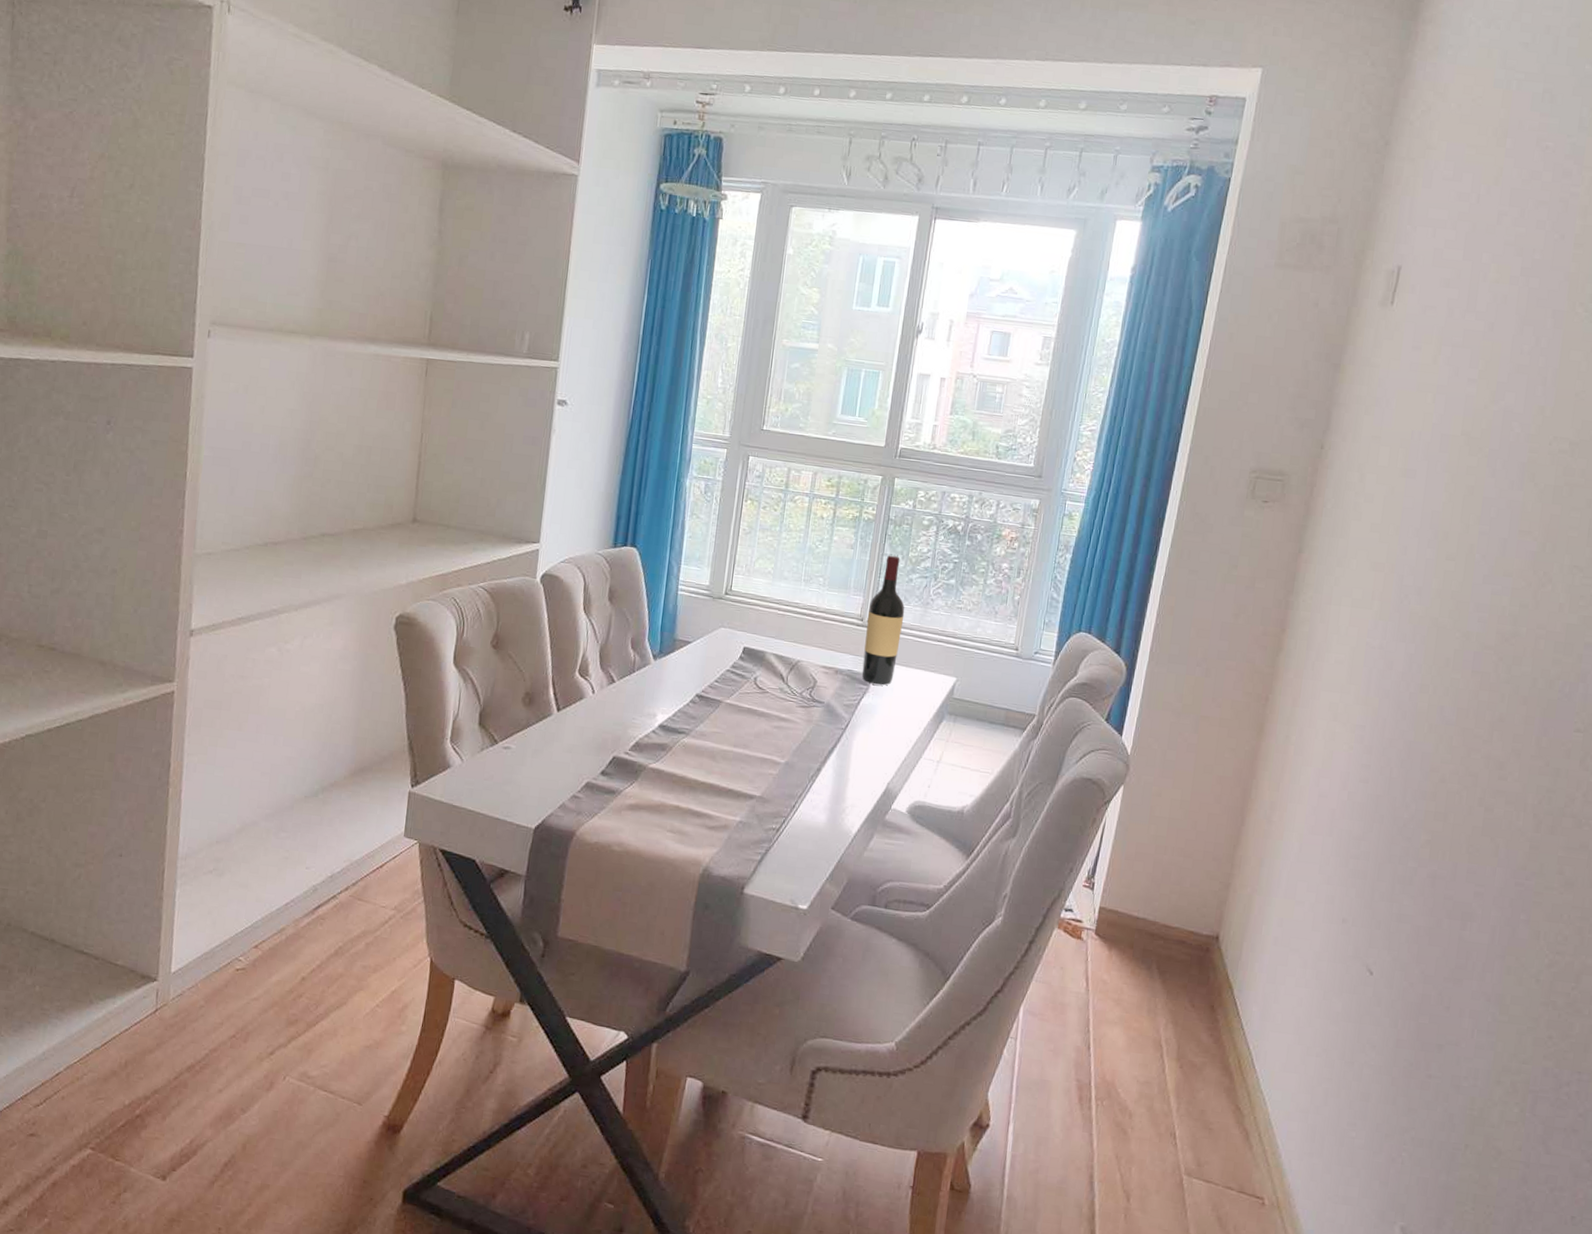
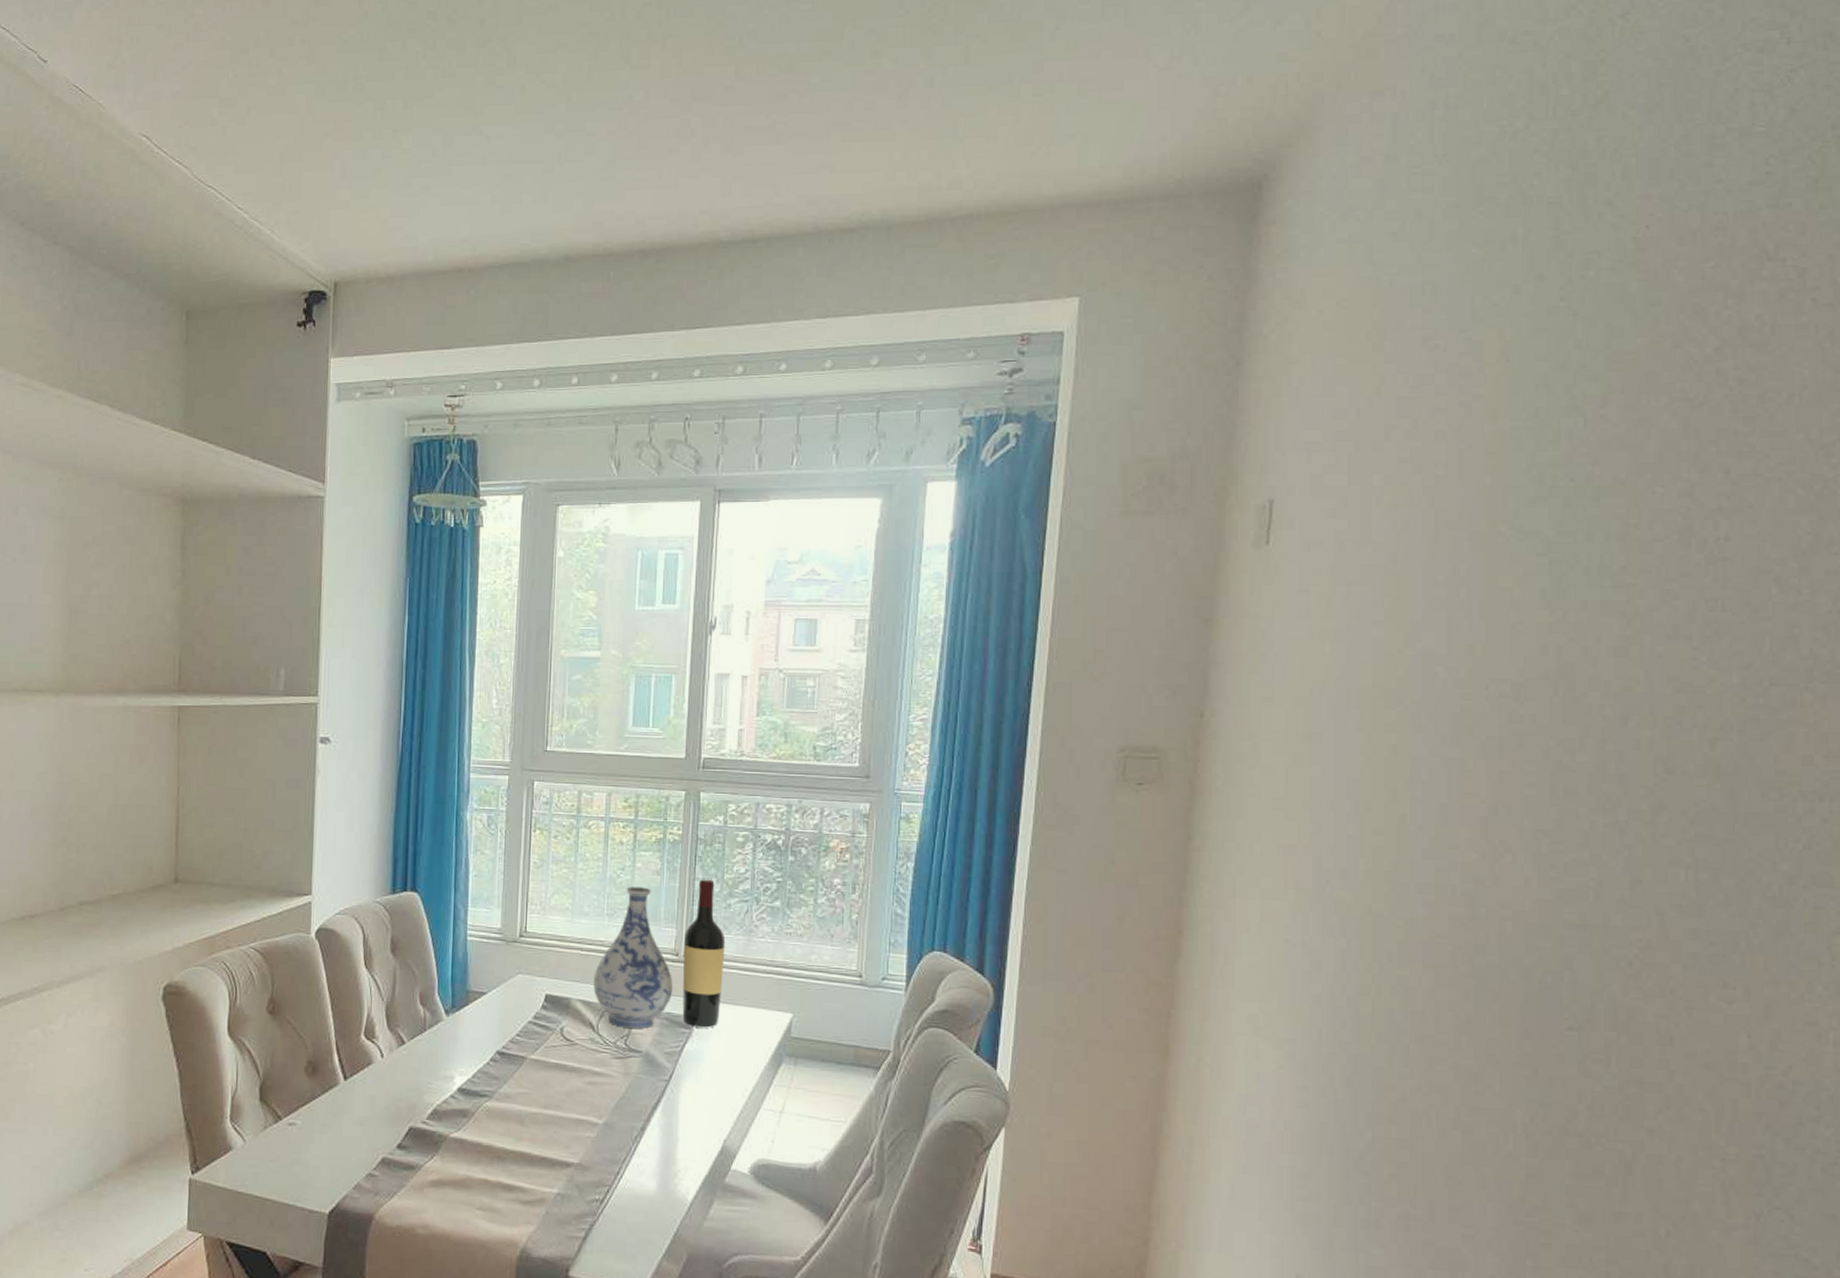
vase: none [786,557,857,683] -> present [593,887,673,1029]

